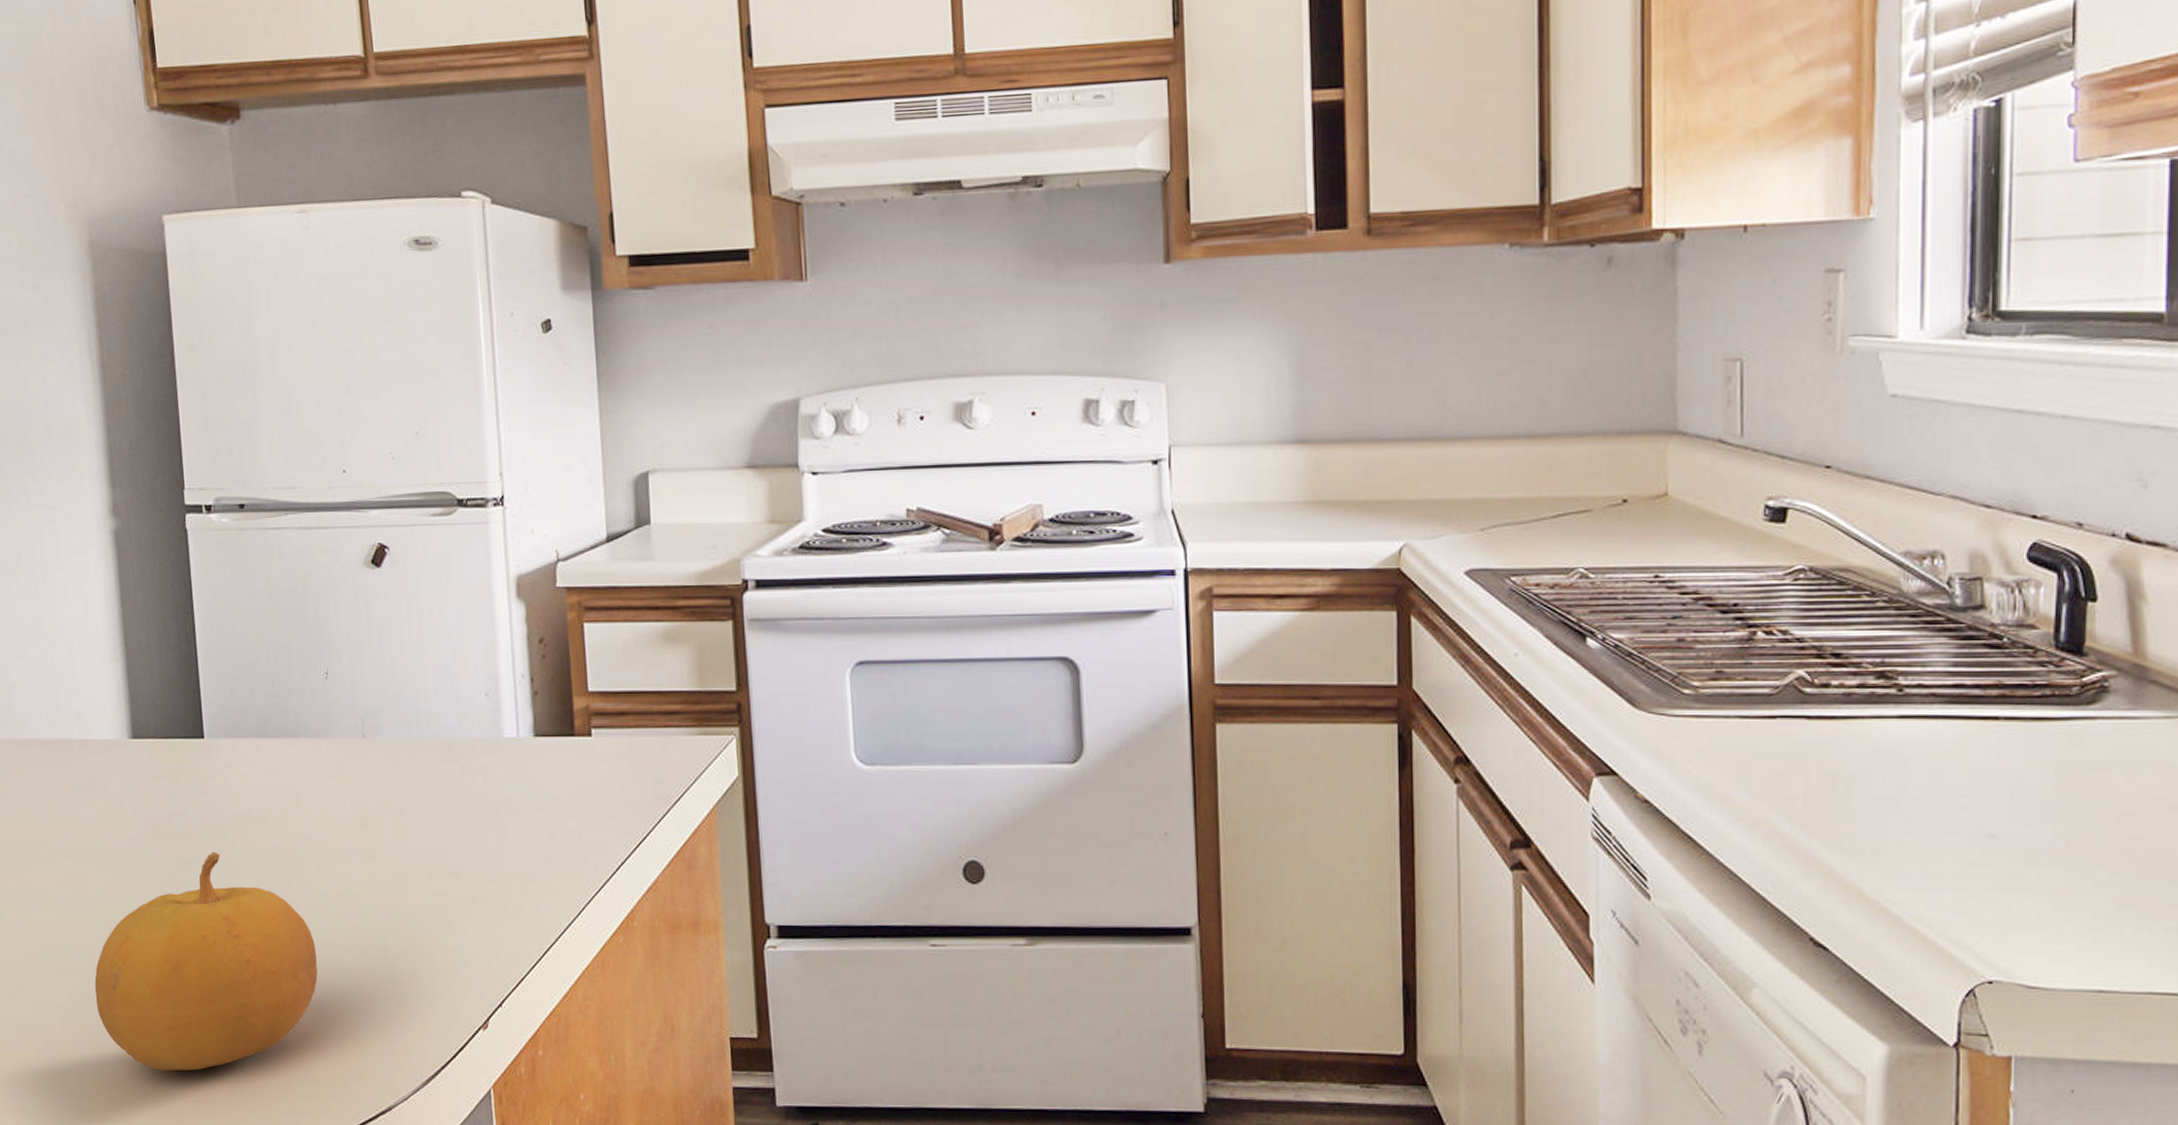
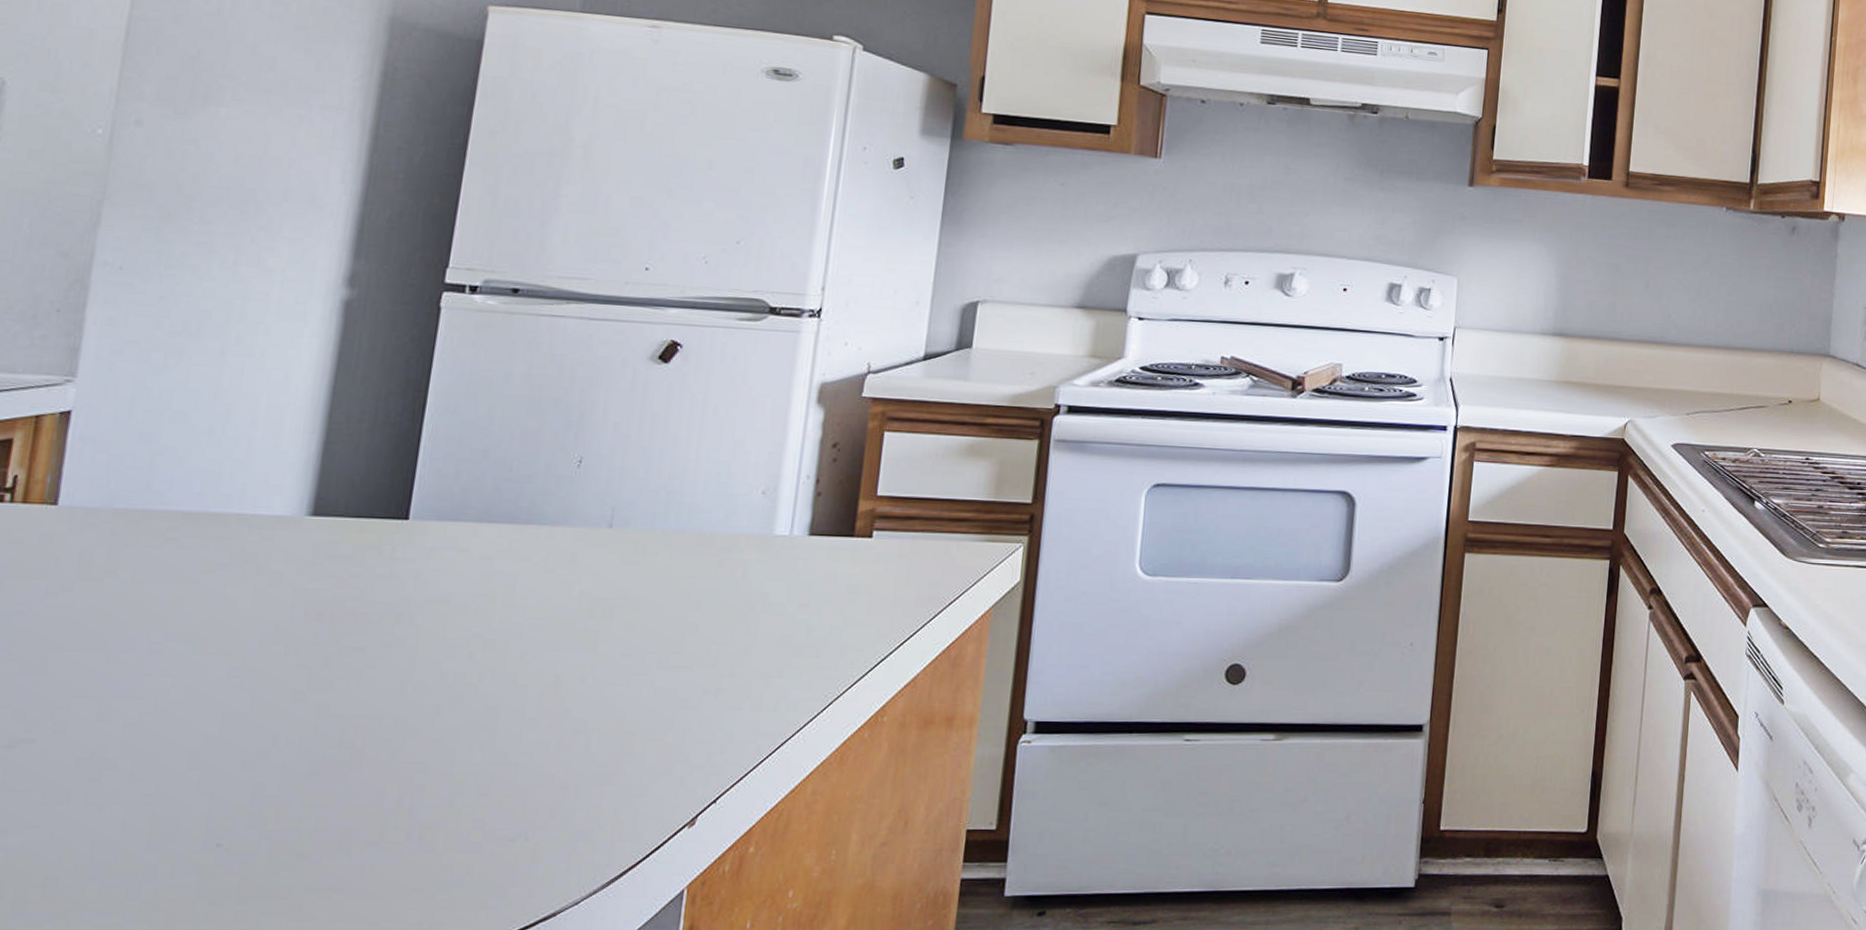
fruit: present [94,851,318,1071] -> none [181,639,500,882]

